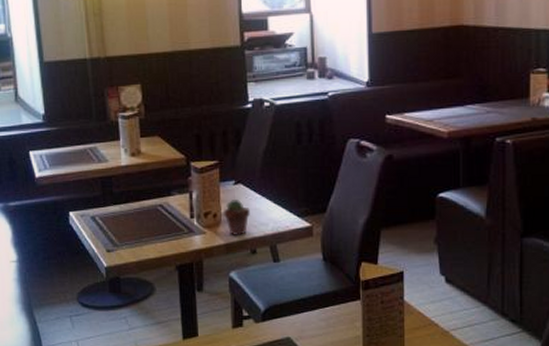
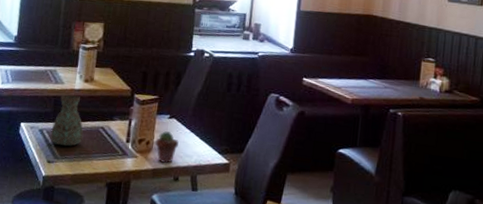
decorative vase: none [104,173,141,232] -> present [50,94,84,147]

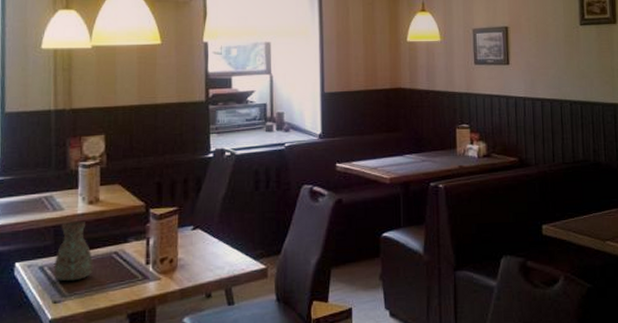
potted succulent: present [155,131,179,163] -> none [180,245,207,280]

